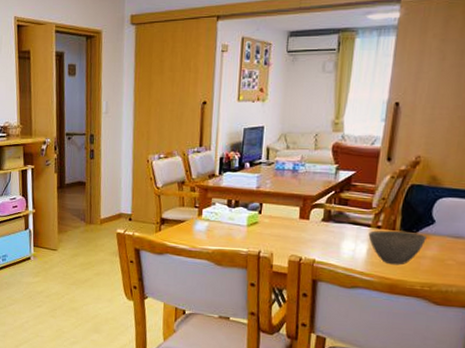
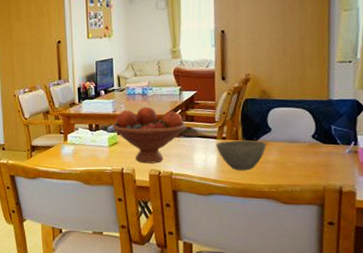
fruit bowl: none [253,185,339,249] -> present [112,107,187,164]

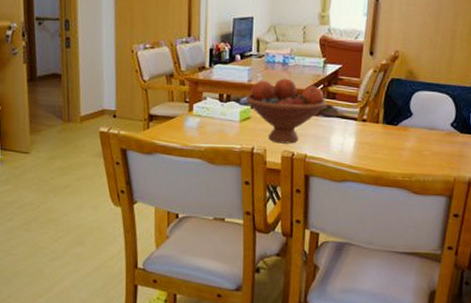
bowl: present [216,140,266,171] -> none [355,123,406,158]

